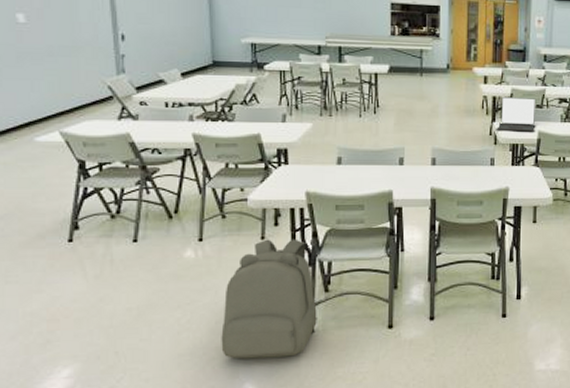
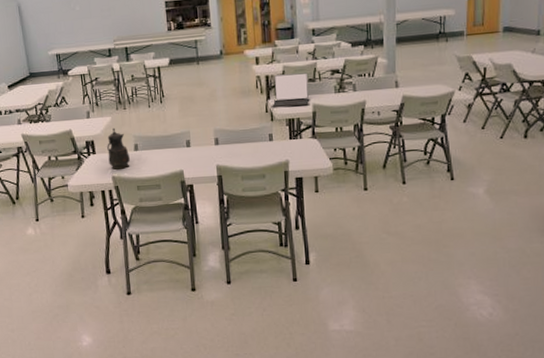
backpack: present [221,239,317,360] -> none [60,216,133,316]
coffeepot: none [303,136,331,186] -> present [107,127,131,171]

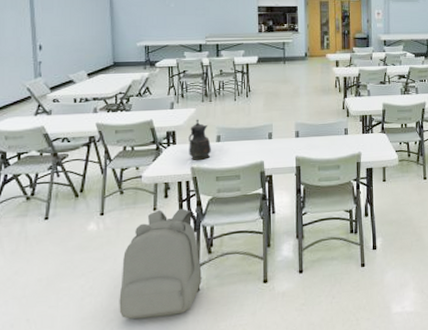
backpack: none [60,216,133,316] -> present [119,208,202,320]
laptop: present [271,72,310,108] -> none [347,76,381,106]

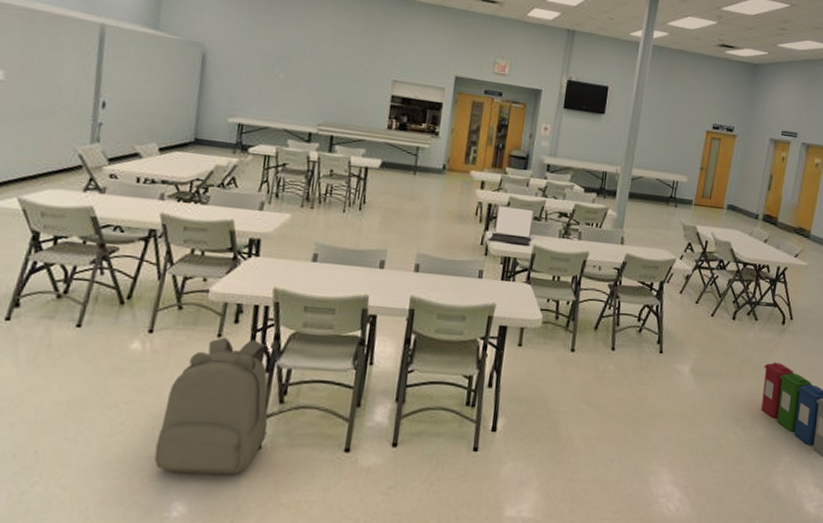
coffeepot: present [189,119,212,161] -> none [273,228,305,283]
laptop: none [347,76,381,106] -> present [487,205,535,246]

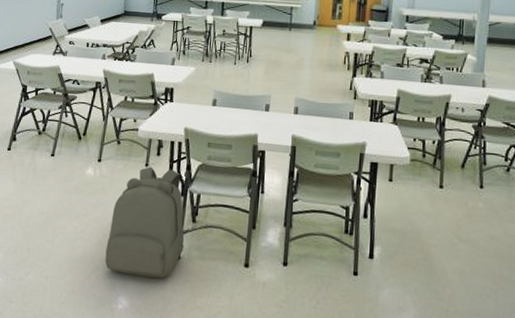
laptop: present [487,205,535,246] -> none [355,54,397,90]

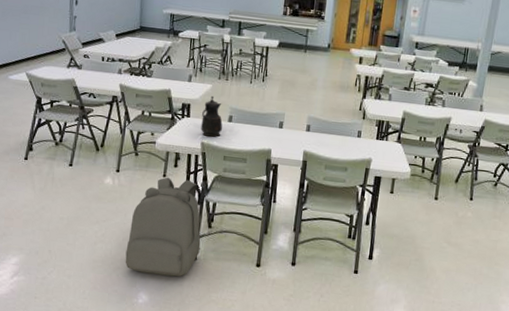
coffeepot: none [184,78,207,123] -> present [200,95,223,138]

